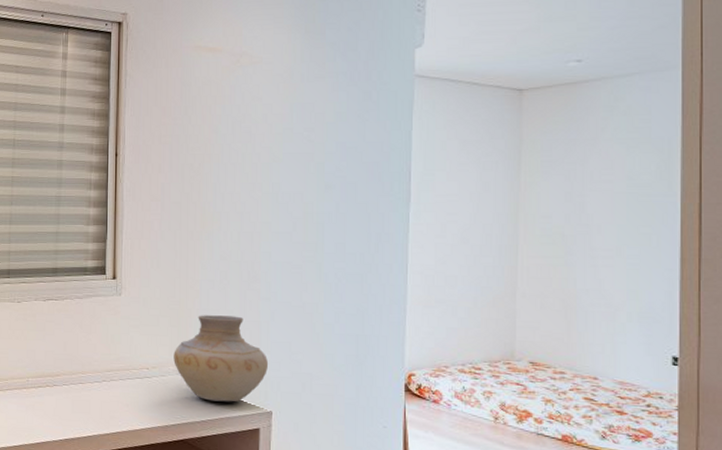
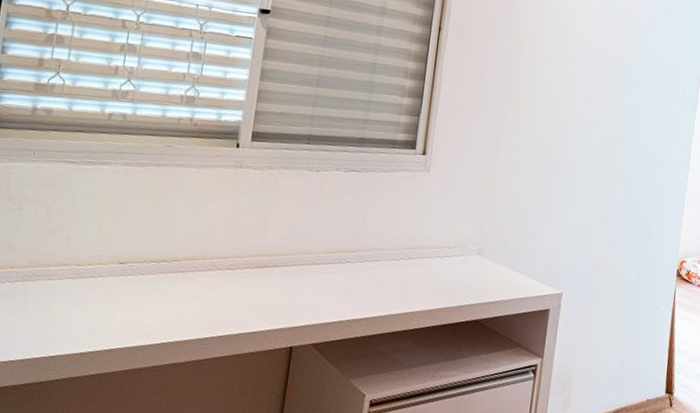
vase: present [173,315,269,402] -> none [475,196,564,283]

